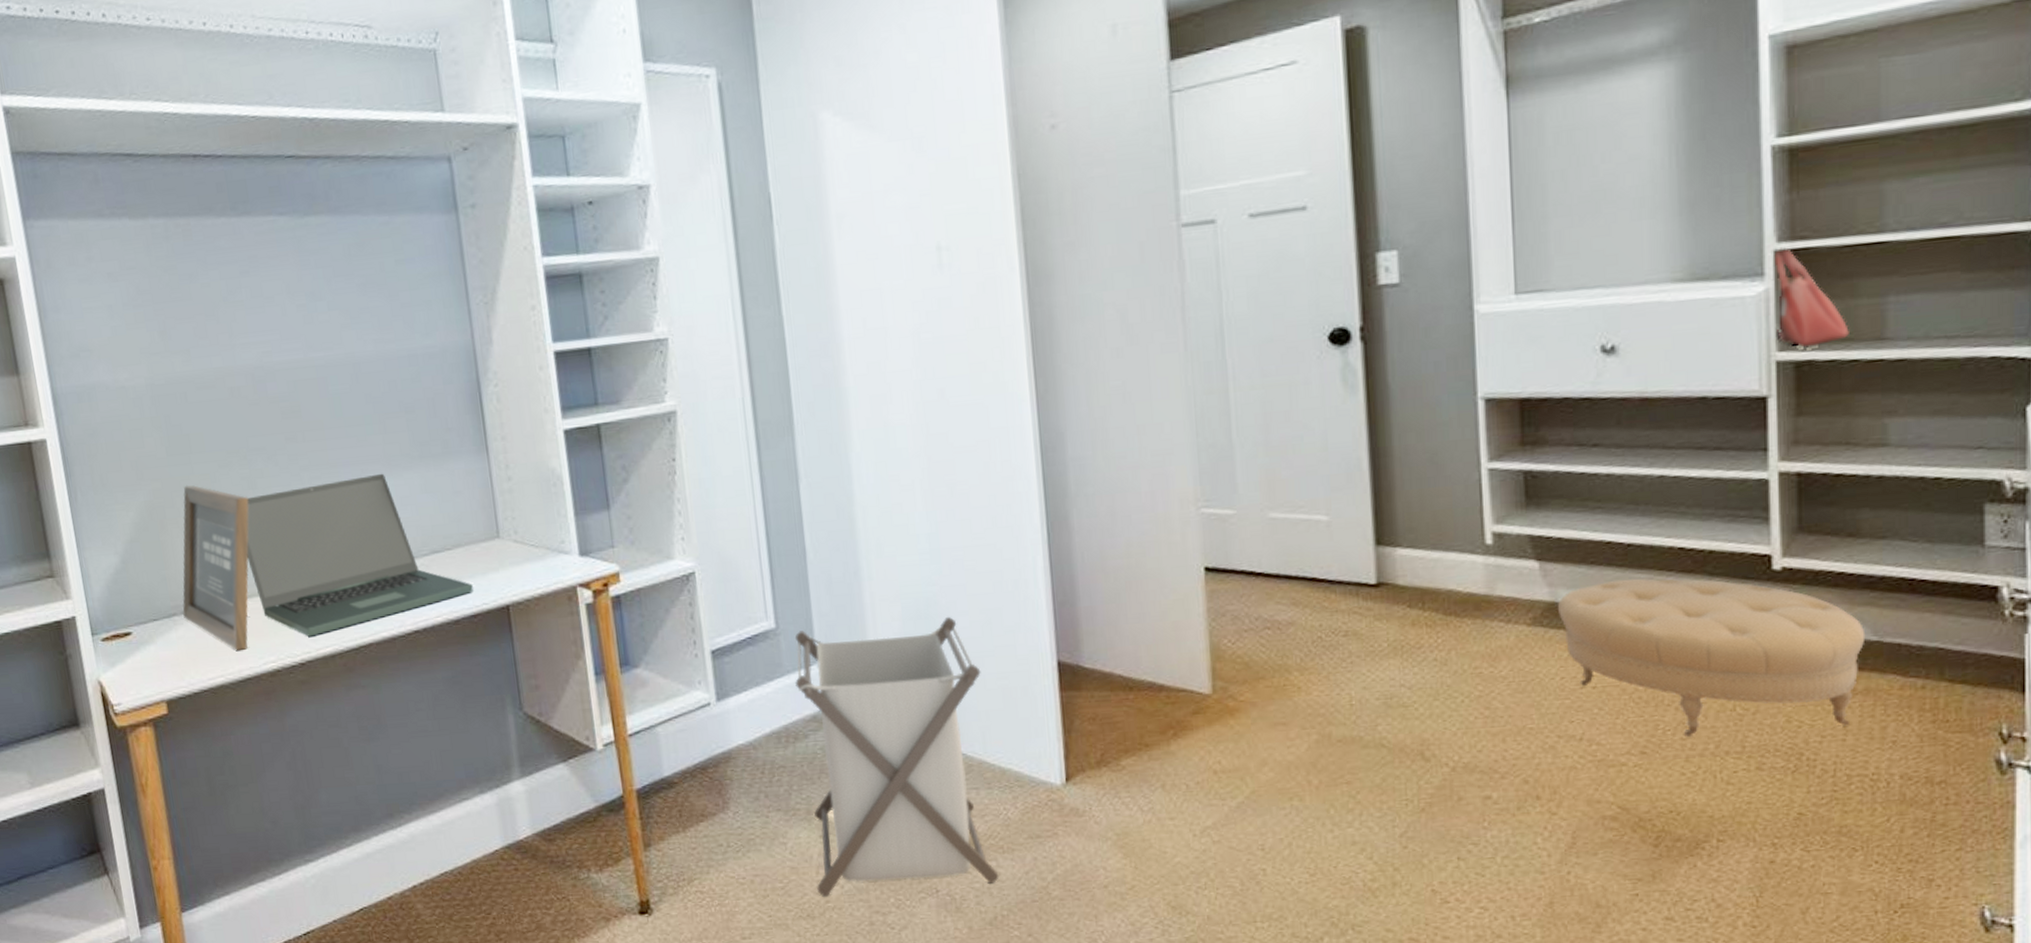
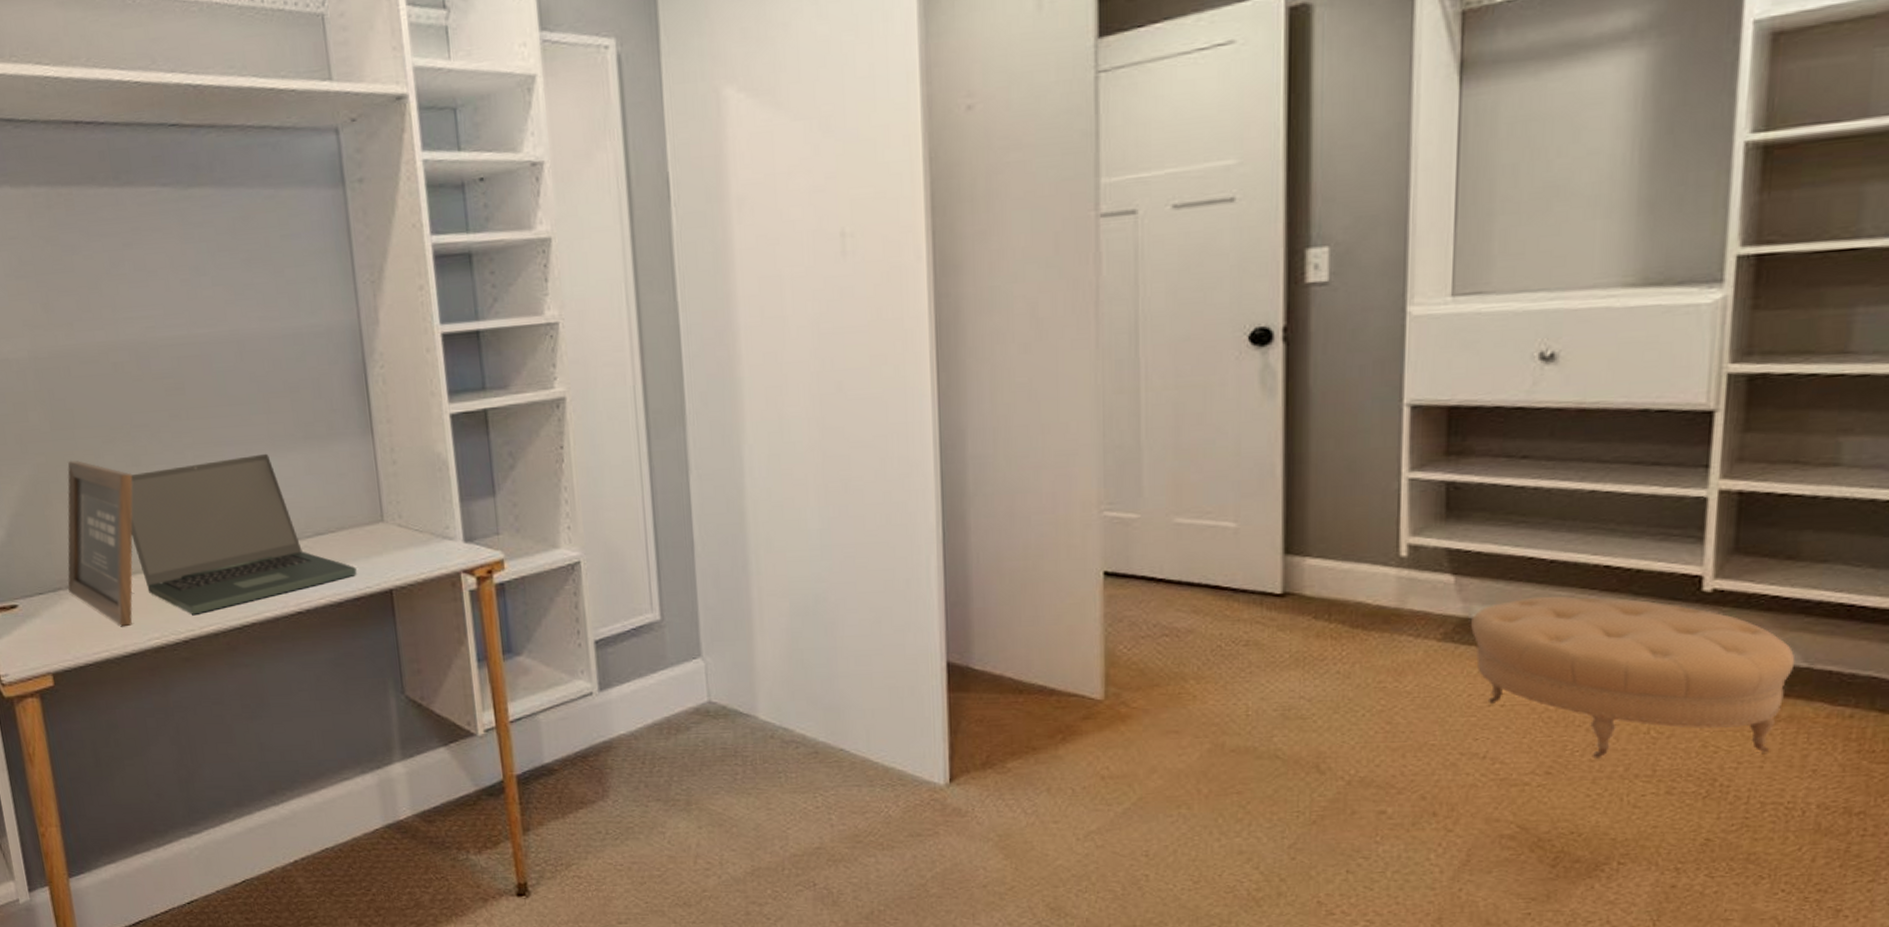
laundry basket: present [795,616,999,897] -> none [679,613,878,886]
handbag: present [1774,248,1849,348] -> none [1732,253,1810,360]

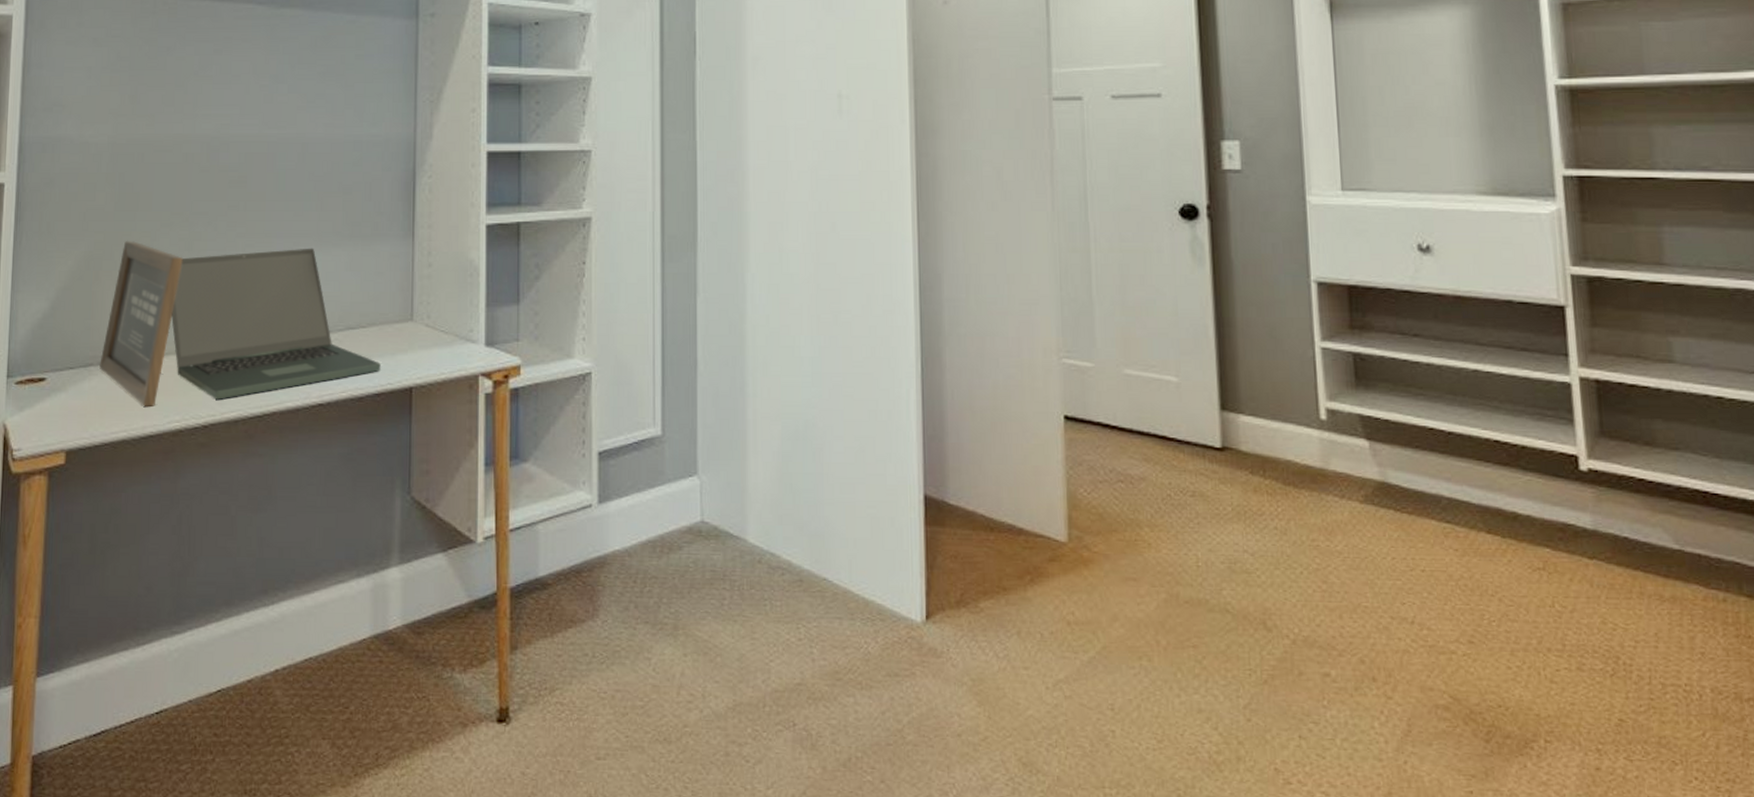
ottoman: present [1471,596,1796,758] -> none [1387,466,1668,633]

